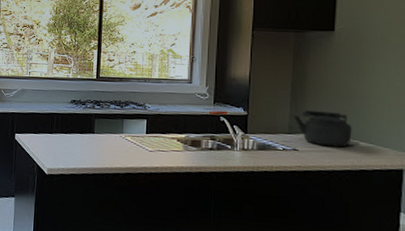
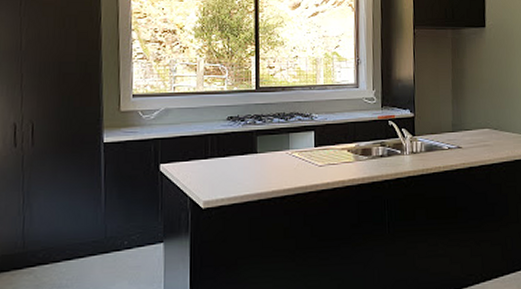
kettle: present [293,110,352,148] -> none [455,107,506,141]

